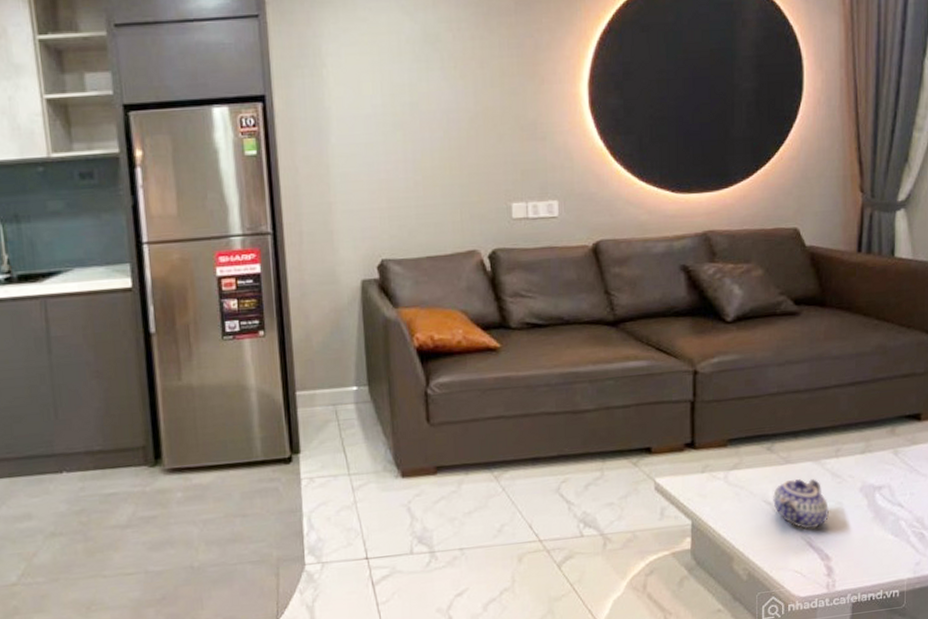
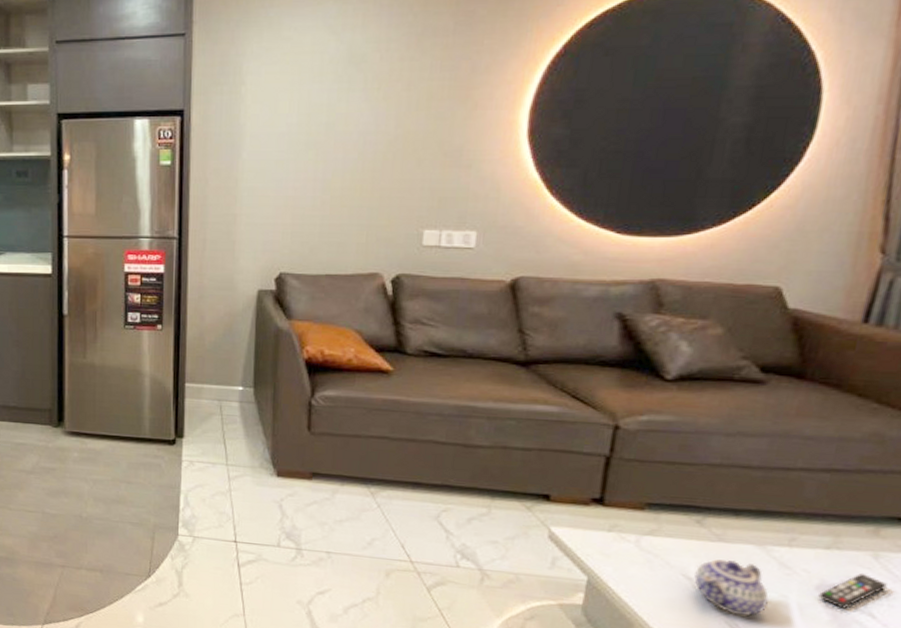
remote control: none [863,470,906,504] -> present [818,574,887,609]

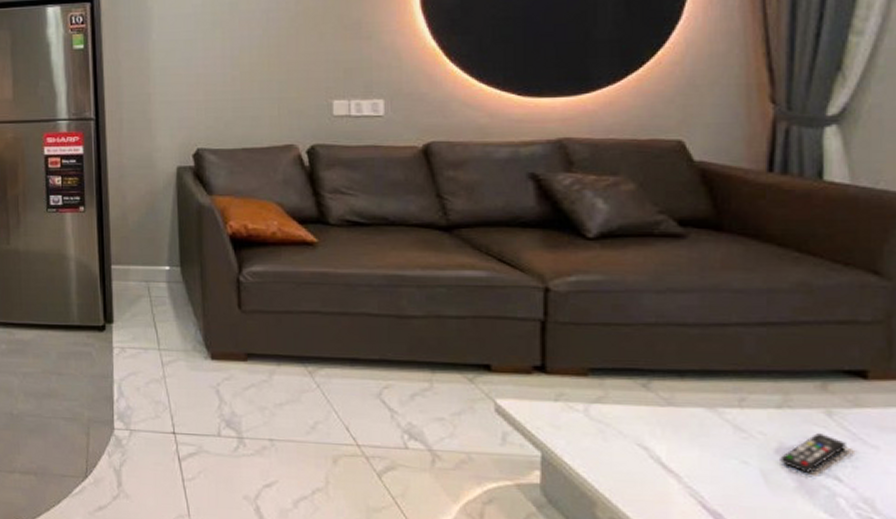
teapot: present [694,559,770,617] -> none [650,425,731,487]

